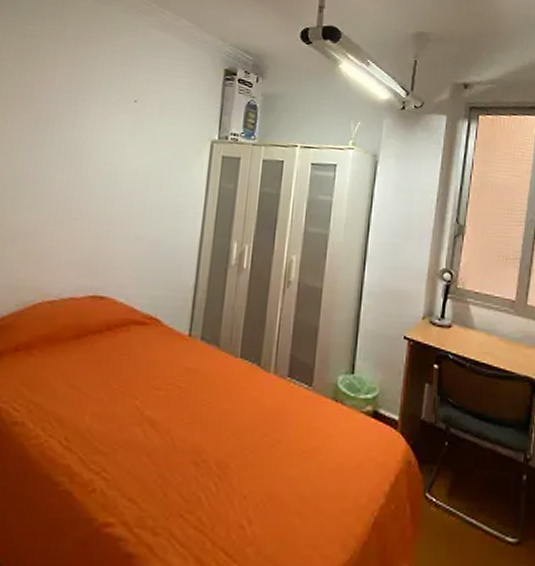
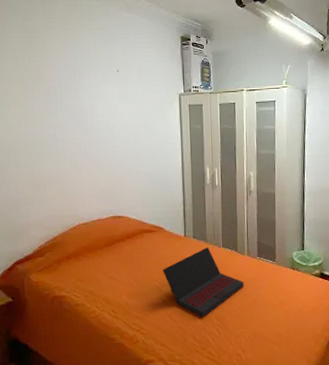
laptop: none [149,354,264,462] -> present [163,246,244,317]

